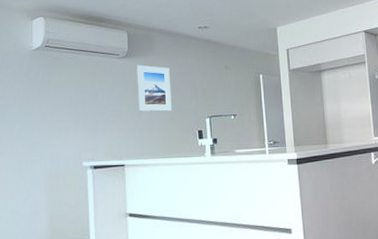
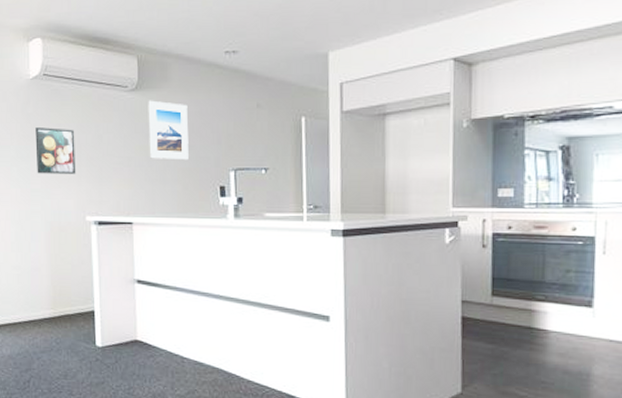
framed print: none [37,89,74,128] -> present [35,127,76,174]

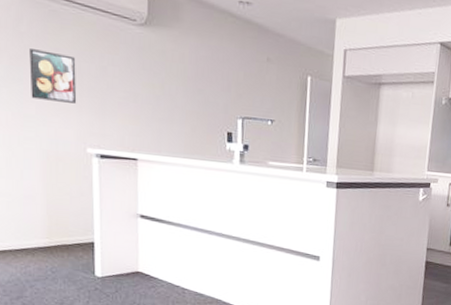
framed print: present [148,100,189,160] -> none [157,38,199,104]

